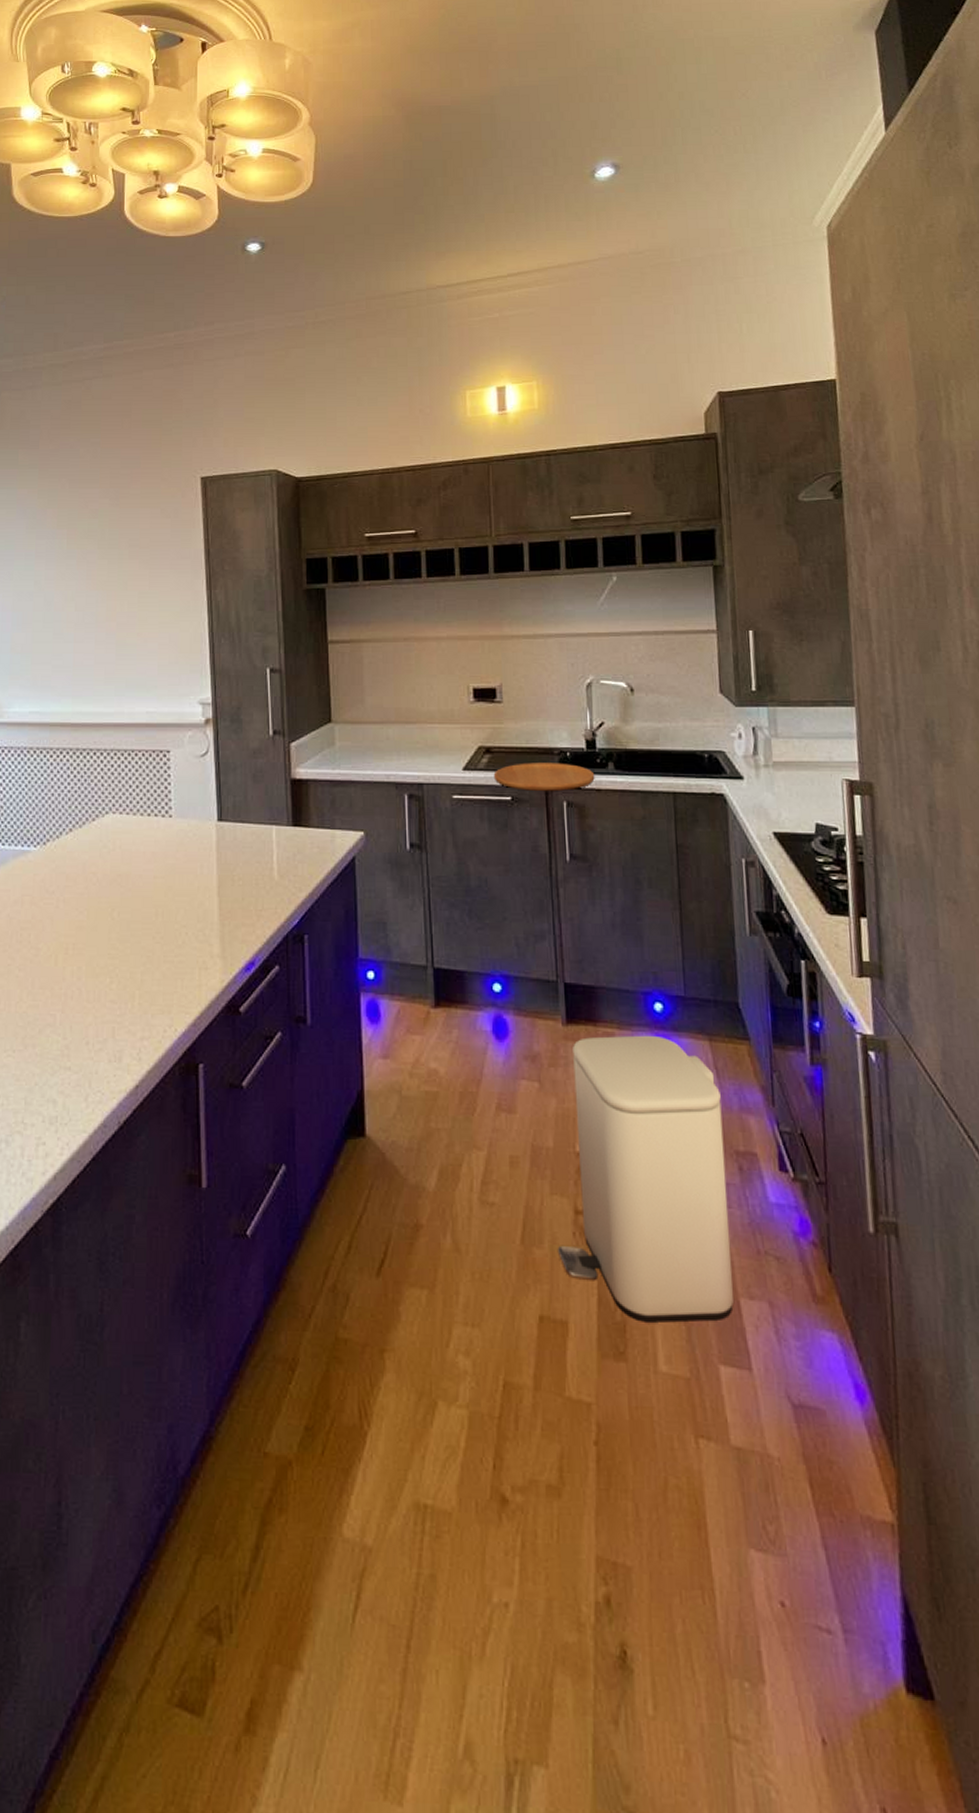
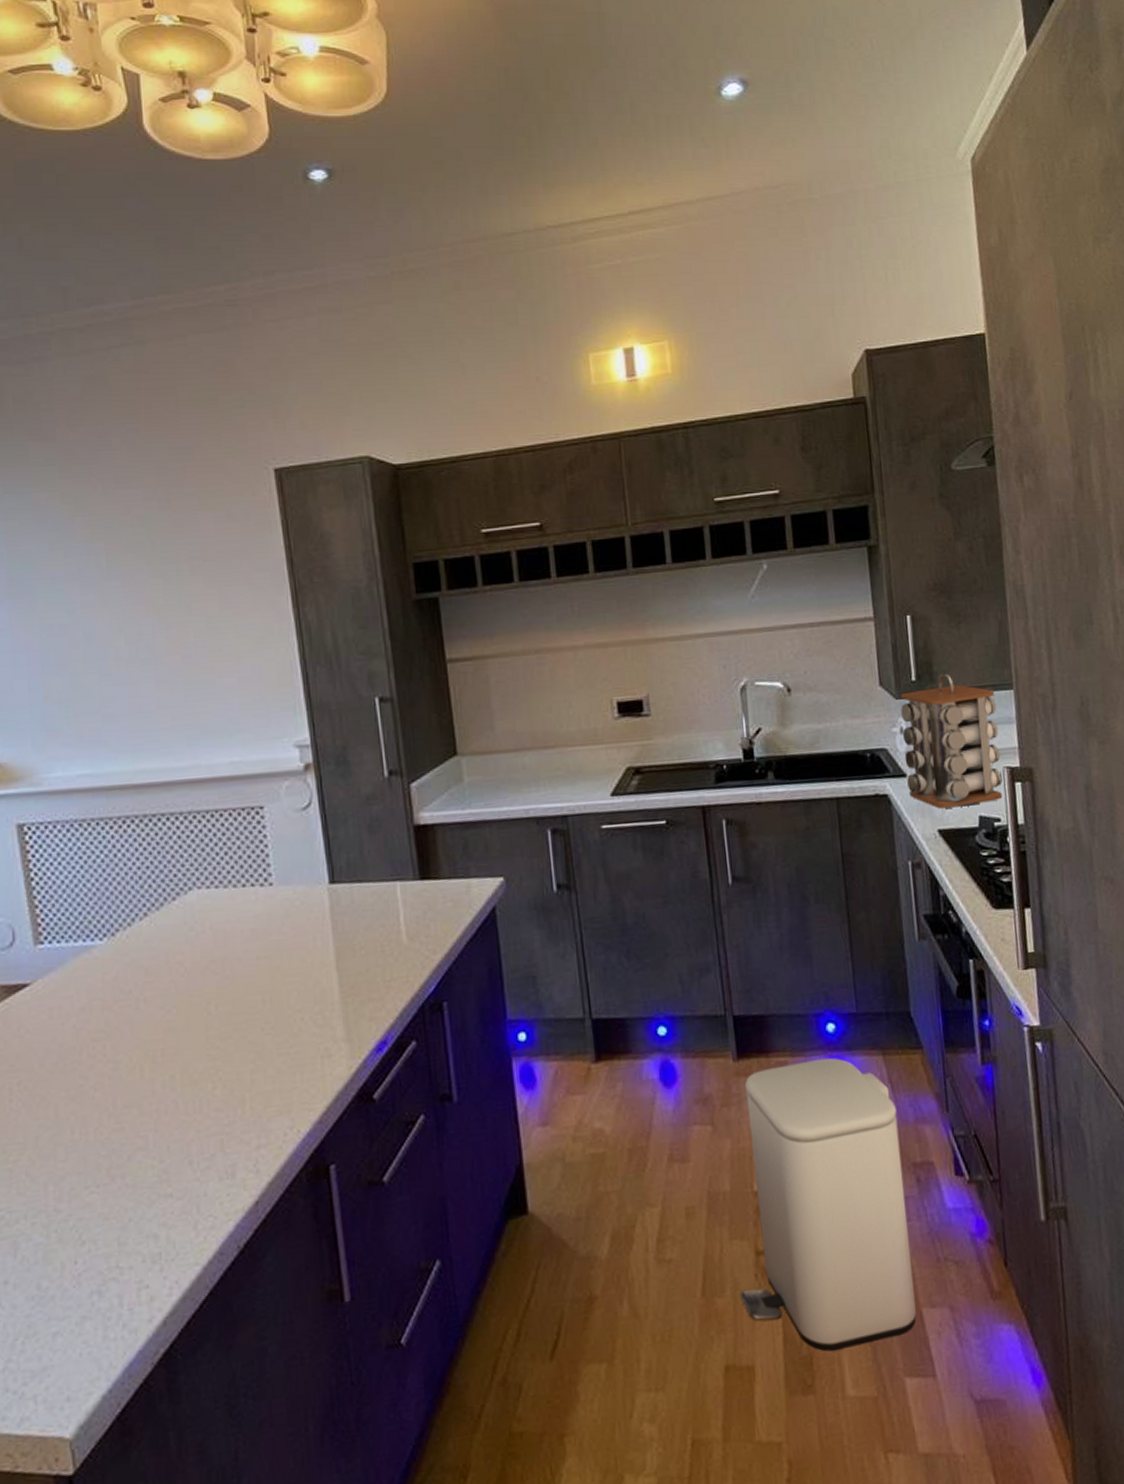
cutting board: present [493,763,595,792] -> none [645,777,755,813]
spice rack: none [740,685,841,813] -> present [901,672,1003,809]

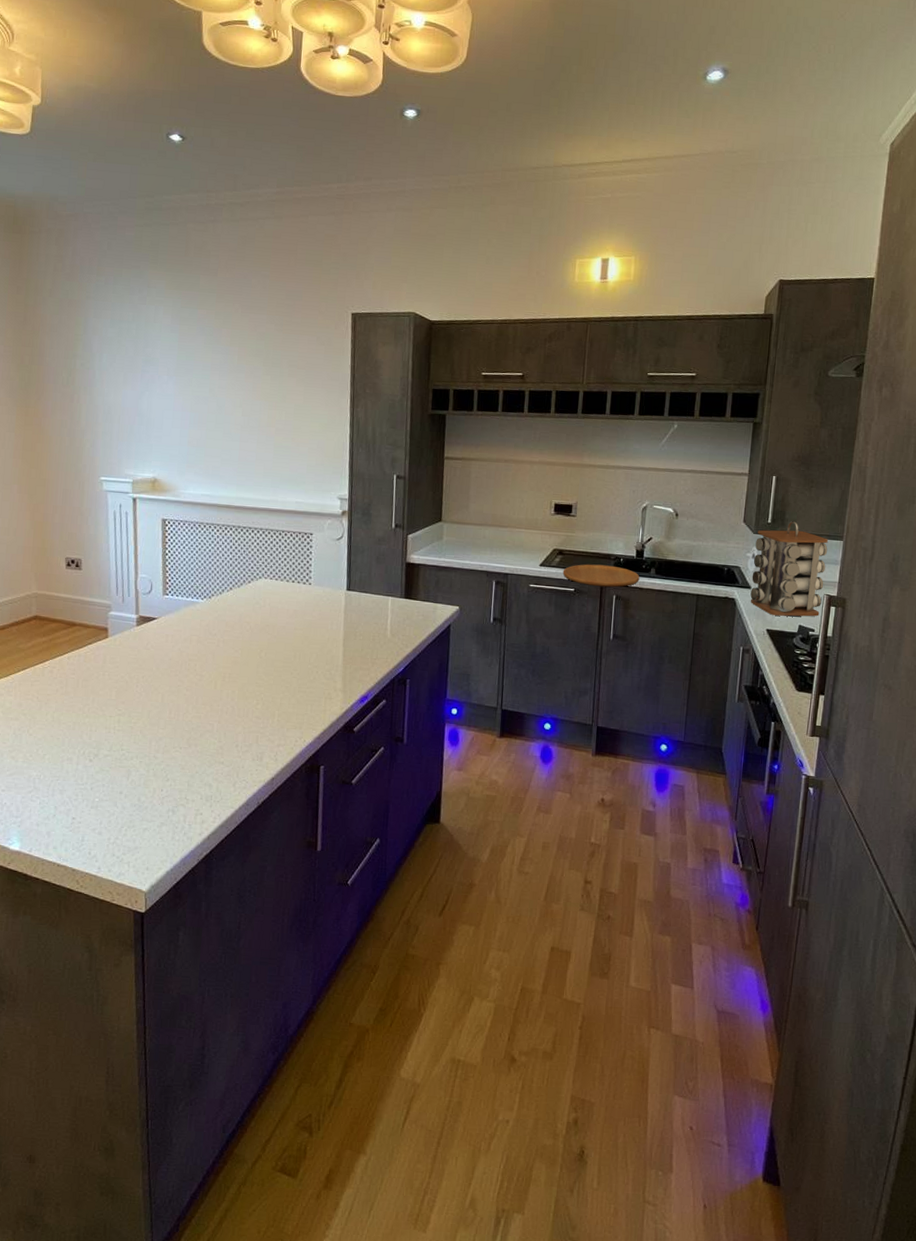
cutting board: none [645,777,755,813] -> present [563,564,640,588]
pedal bin: present [739,1057,917,1352] -> none [569,765,699,956]

